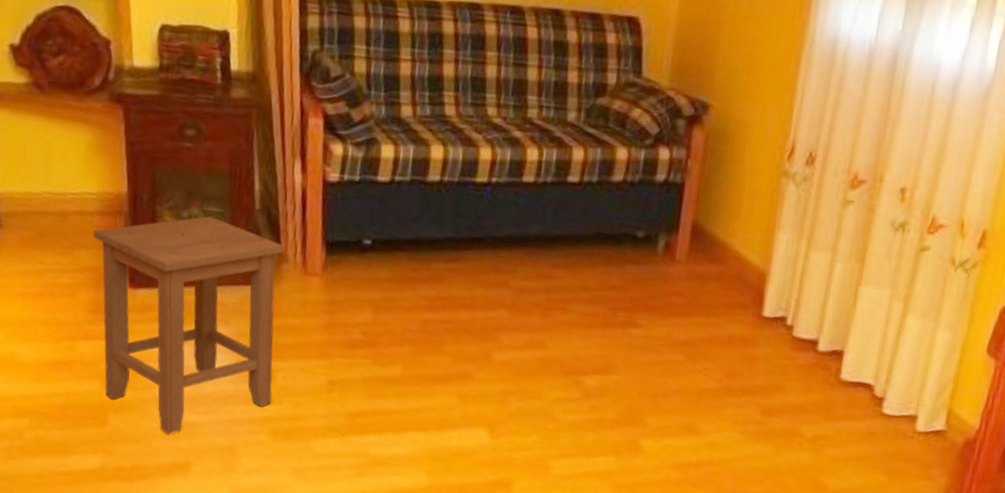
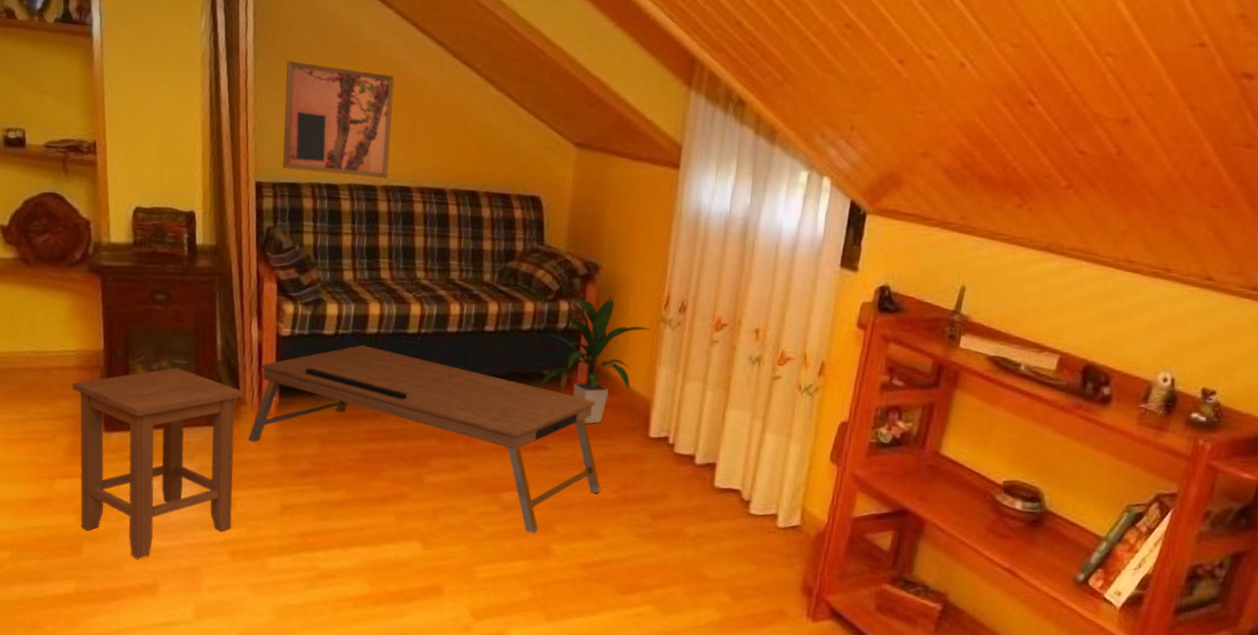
coffee table: none [290,194,702,425] -> present [247,345,601,533]
indoor plant: none [630,142,769,298] -> present [538,295,650,424]

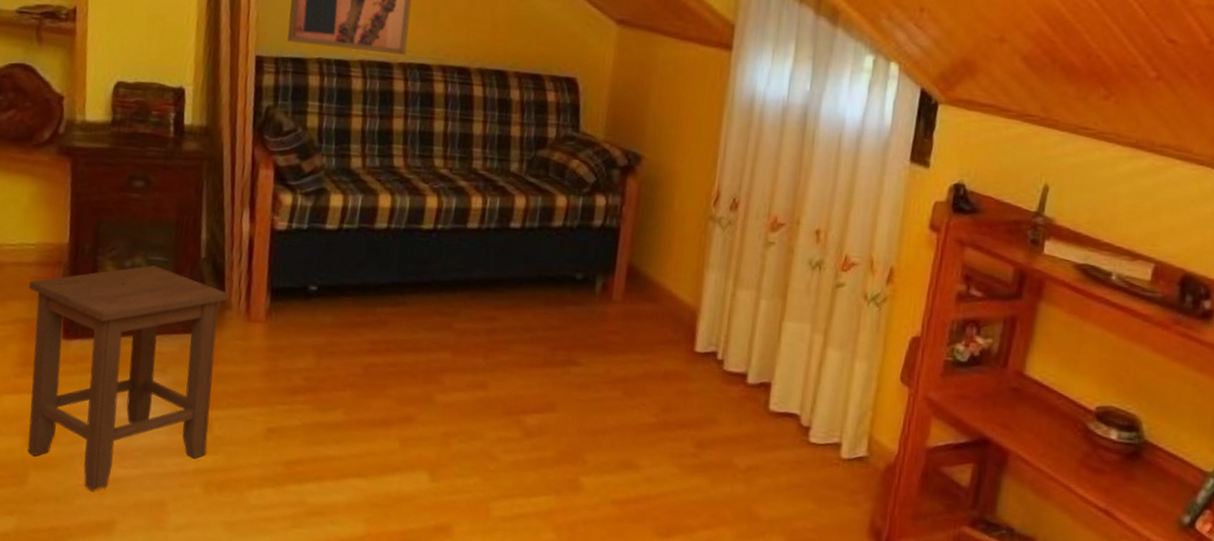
coffee table: present [247,345,601,533] -> none [231,241,639,463]
indoor plant: present [538,295,650,424] -> none [569,190,697,336]

